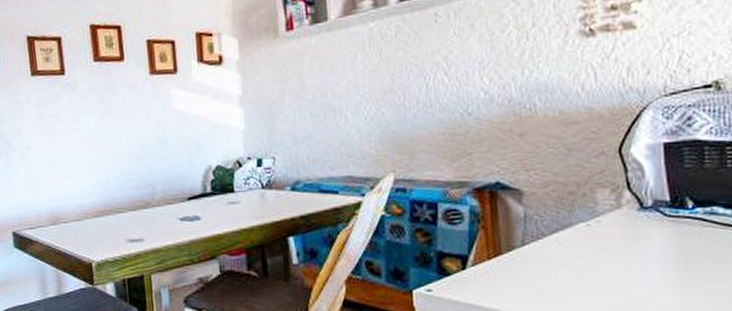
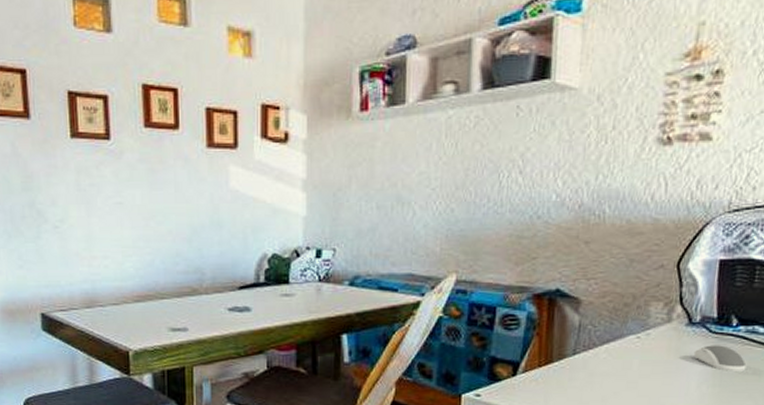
computer mouse: none [650,228,711,255] -> present [693,345,747,371]

